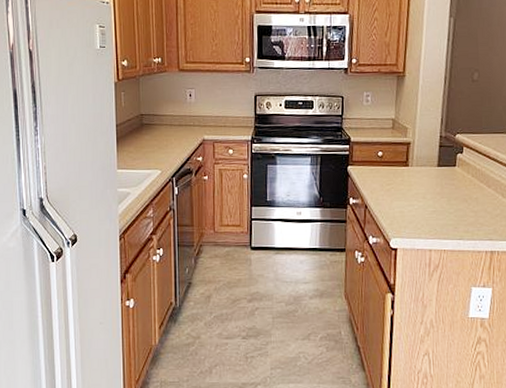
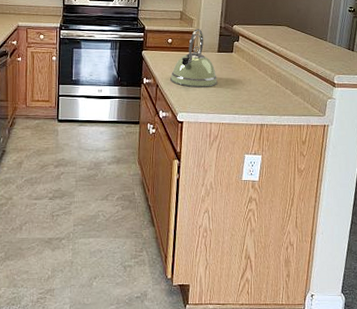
kettle: none [381,139,438,208] -> present [170,29,218,88]

